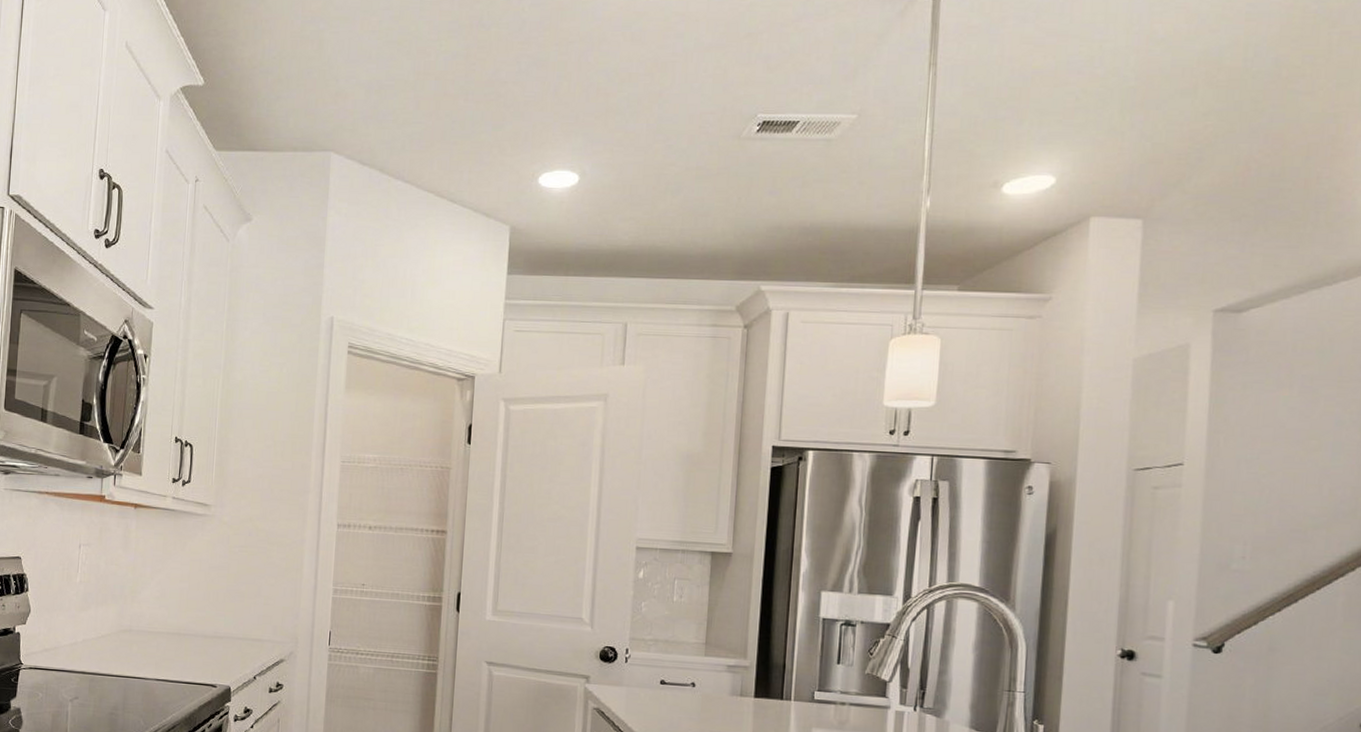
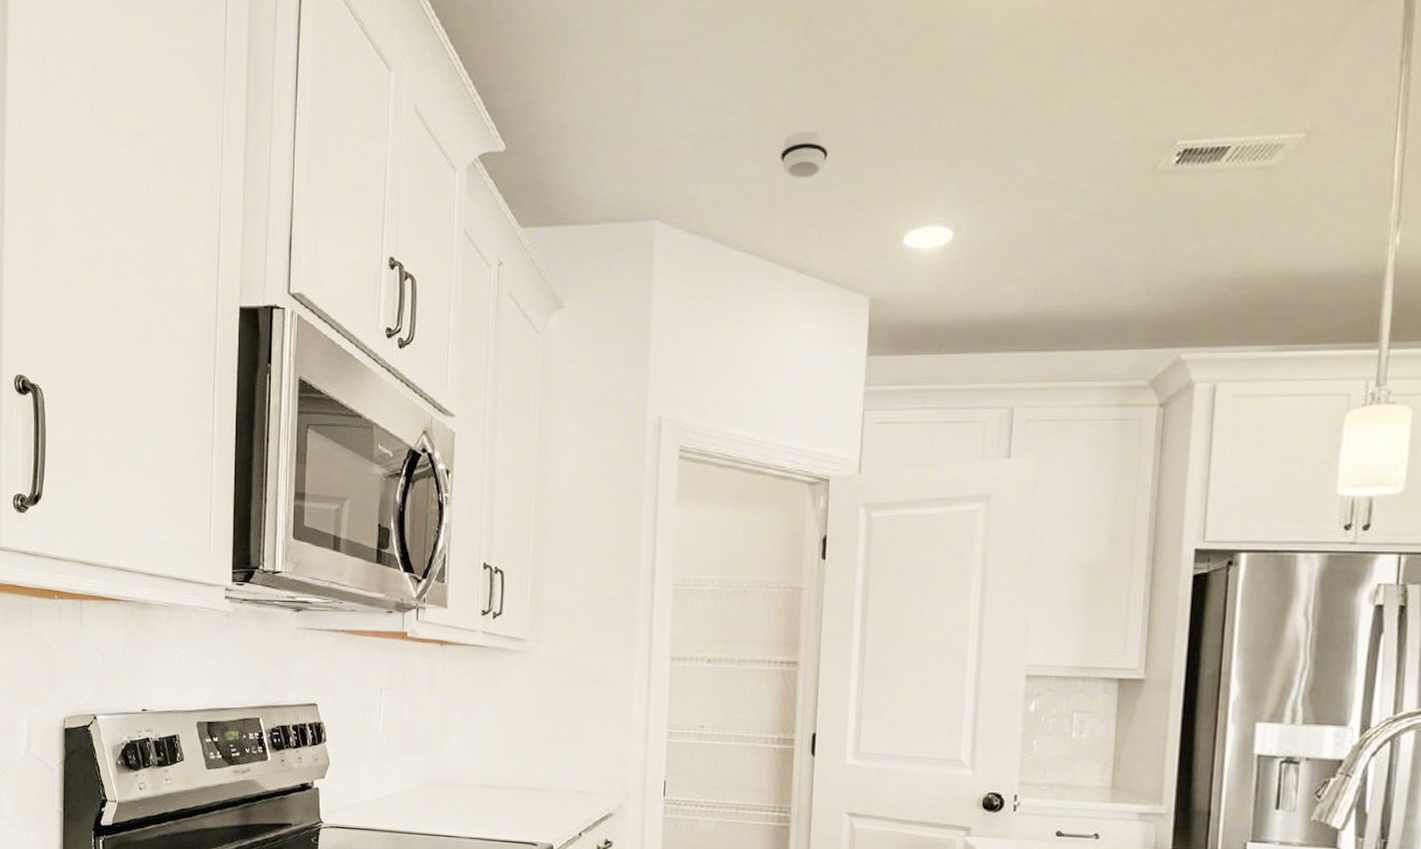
smoke detector: none [437,86,478,124] -> present [779,130,829,178]

